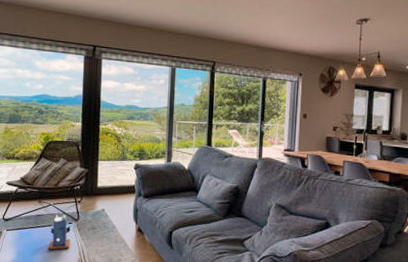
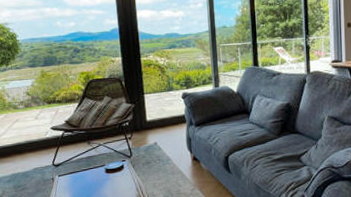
candle: present [48,215,70,250] -> none [104,153,127,190]

